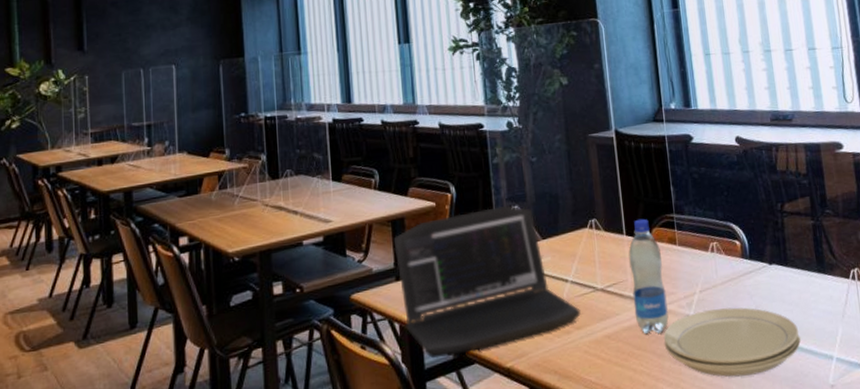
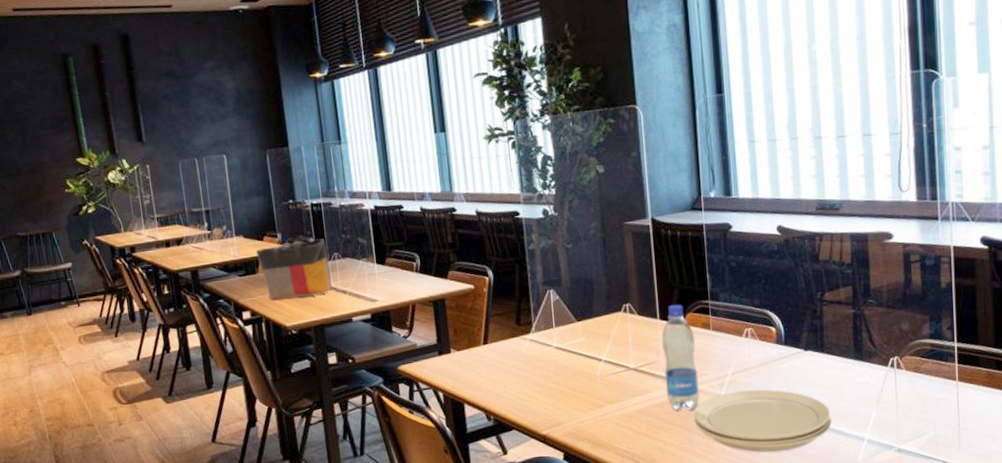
tote bag: none [199,154,283,224] -> present [255,238,333,301]
laptop: present [393,205,581,359] -> none [435,289,613,424]

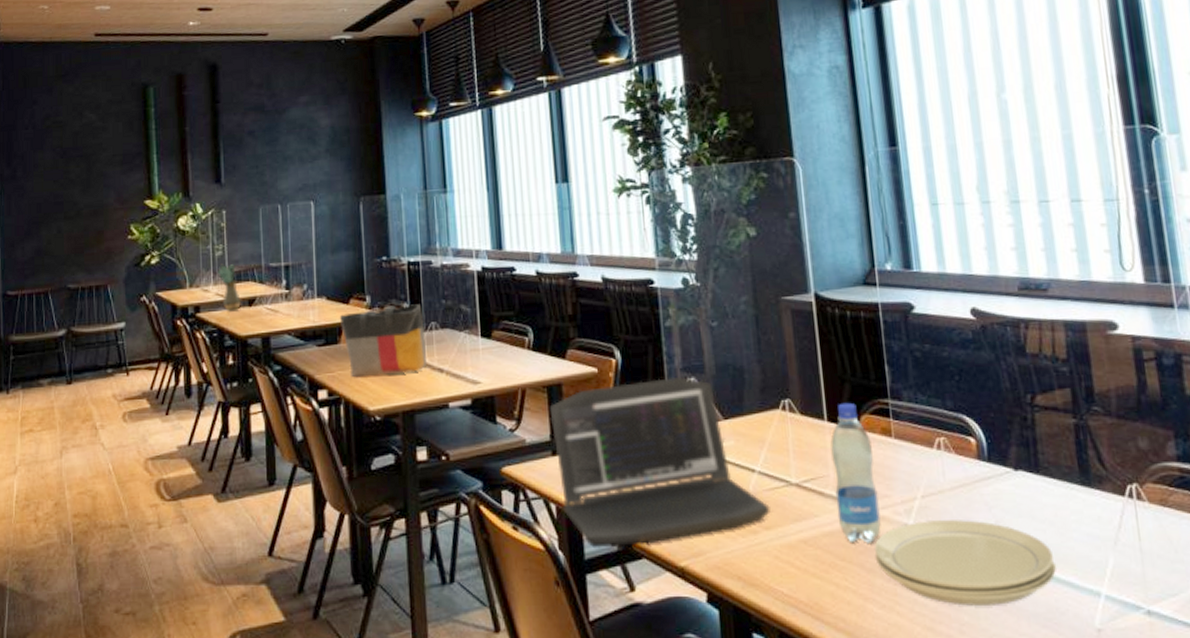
vase: none [146,210,171,251] -> present [216,263,242,312]
laptop: none [435,289,613,424] -> present [549,376,770,549]

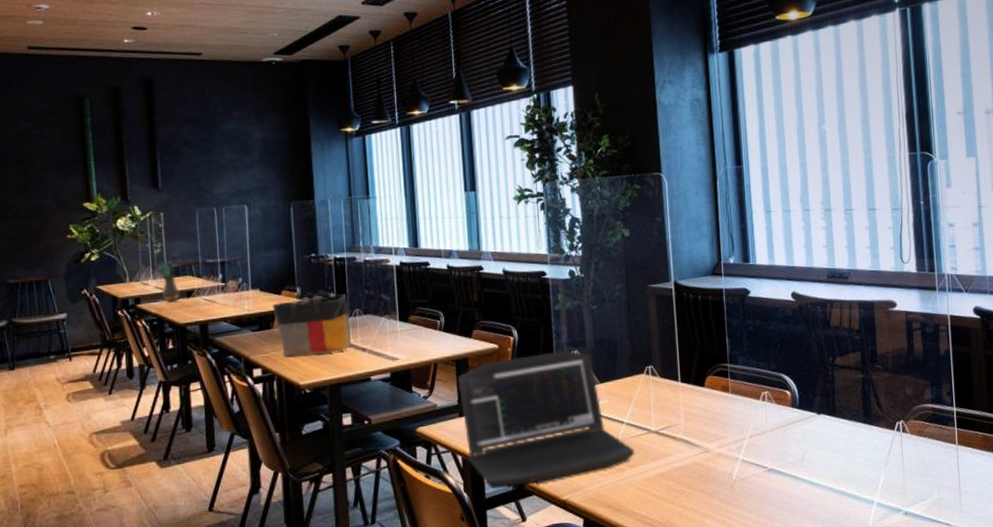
bottle: present [830,402,881,544] -> none [682,367,719,475]
plate: present [874,520,1057,606] -> none [712,453,845,517]

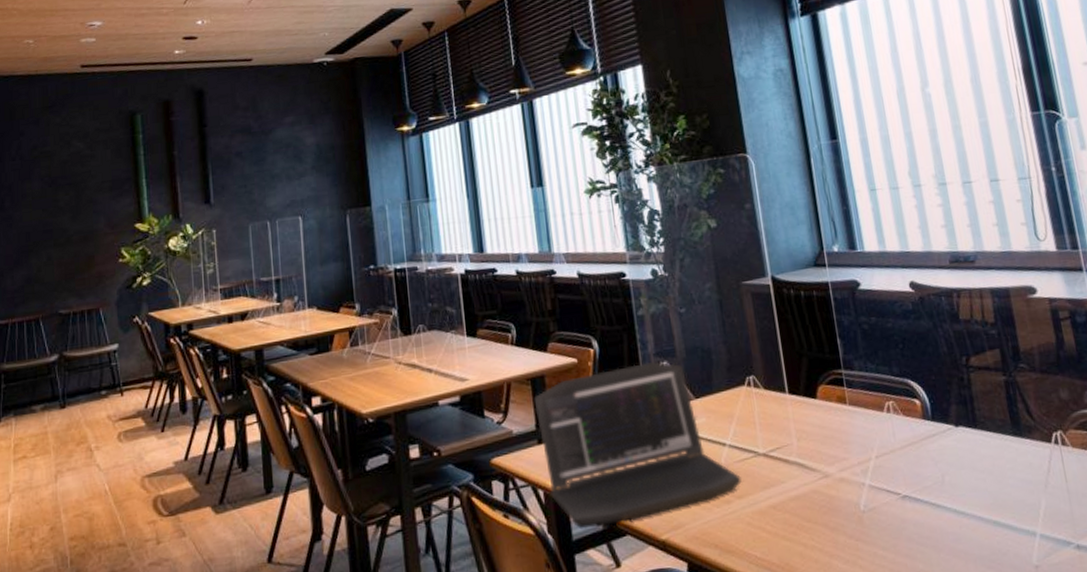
vase: present [155,260,181,303] -> none [208,281,235,328]
tote bag: present [272,294,352,358] -> none [330,308,417,383]

